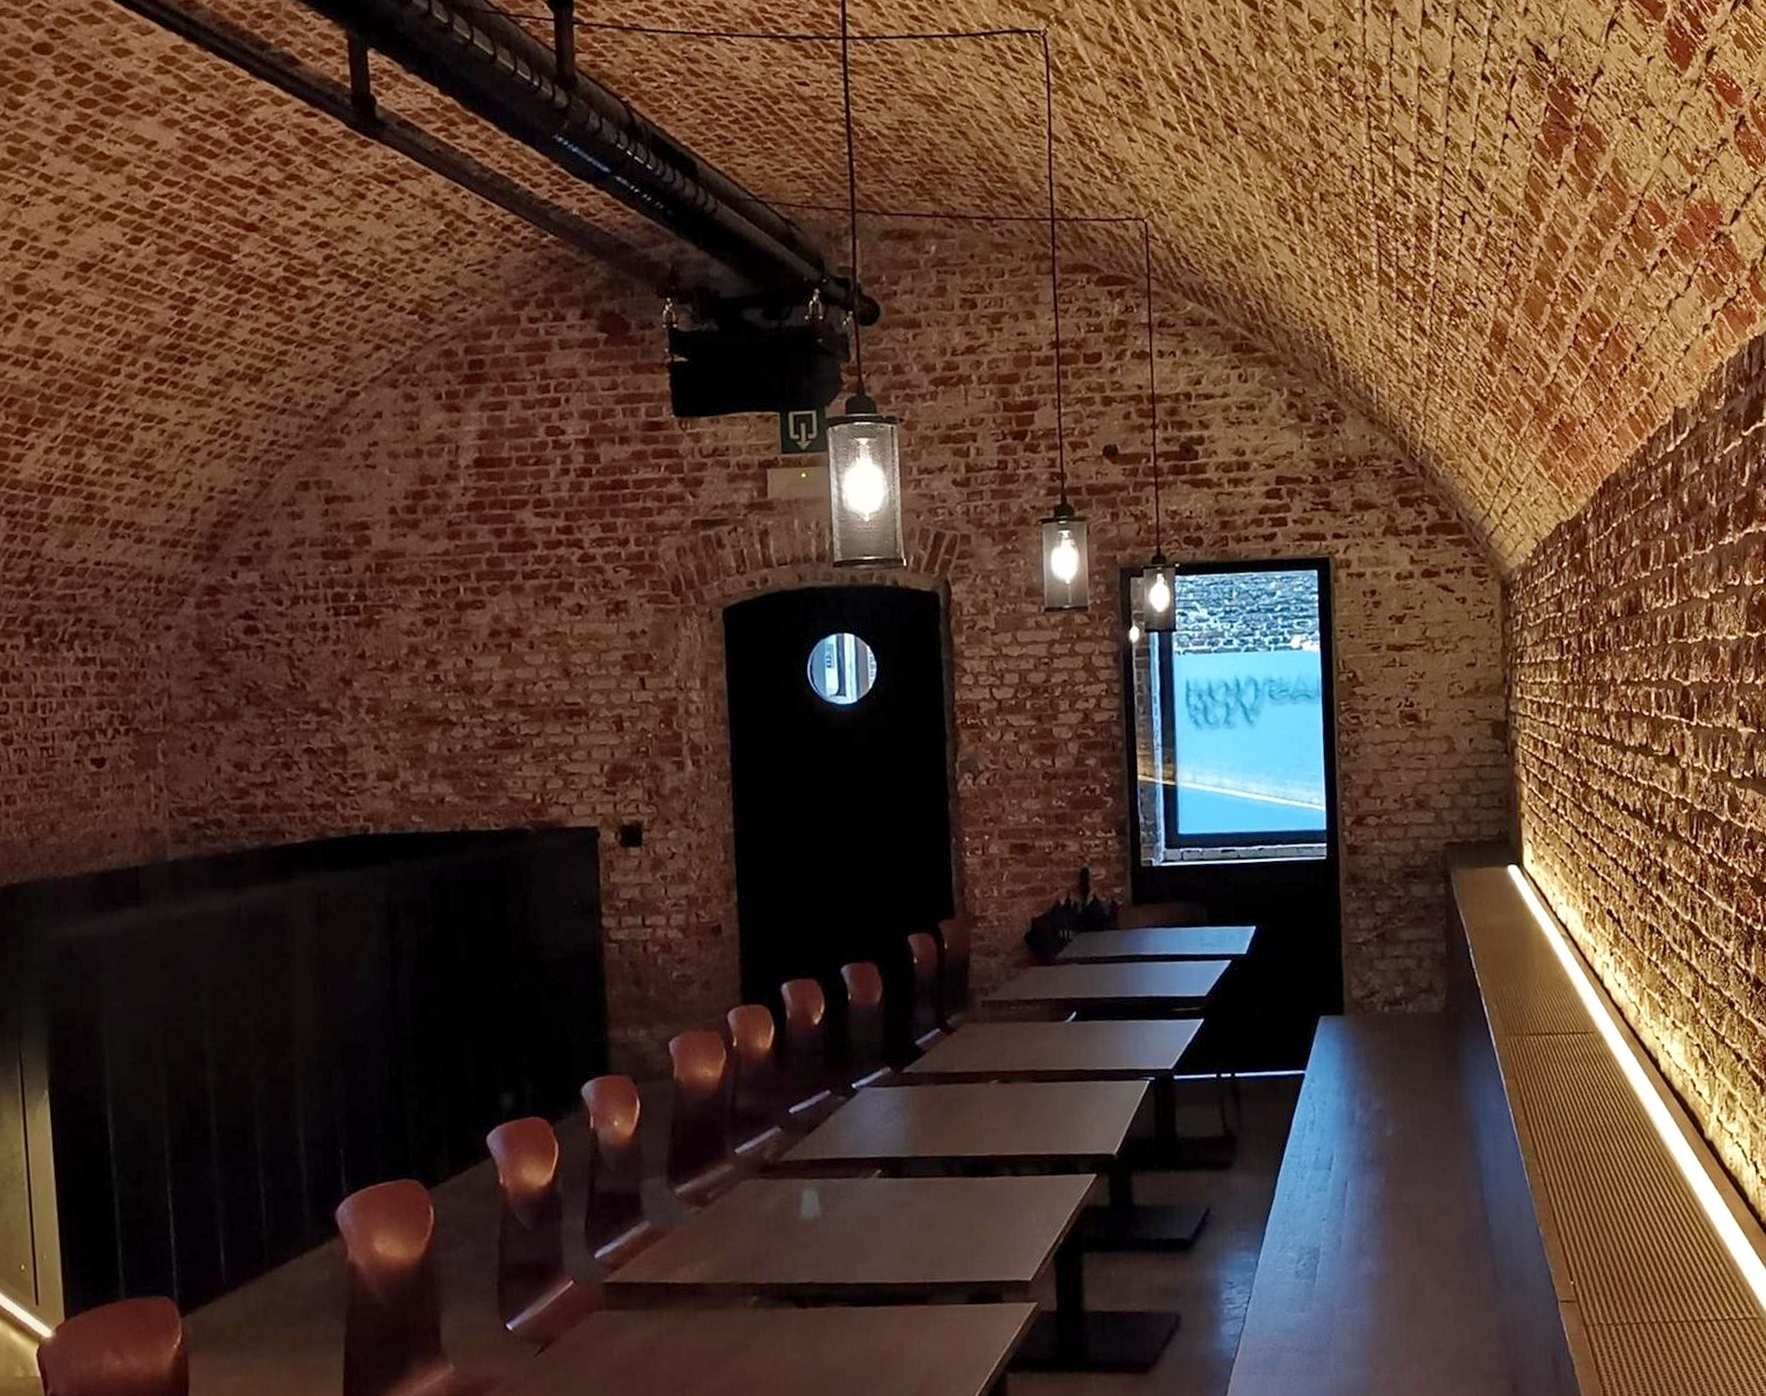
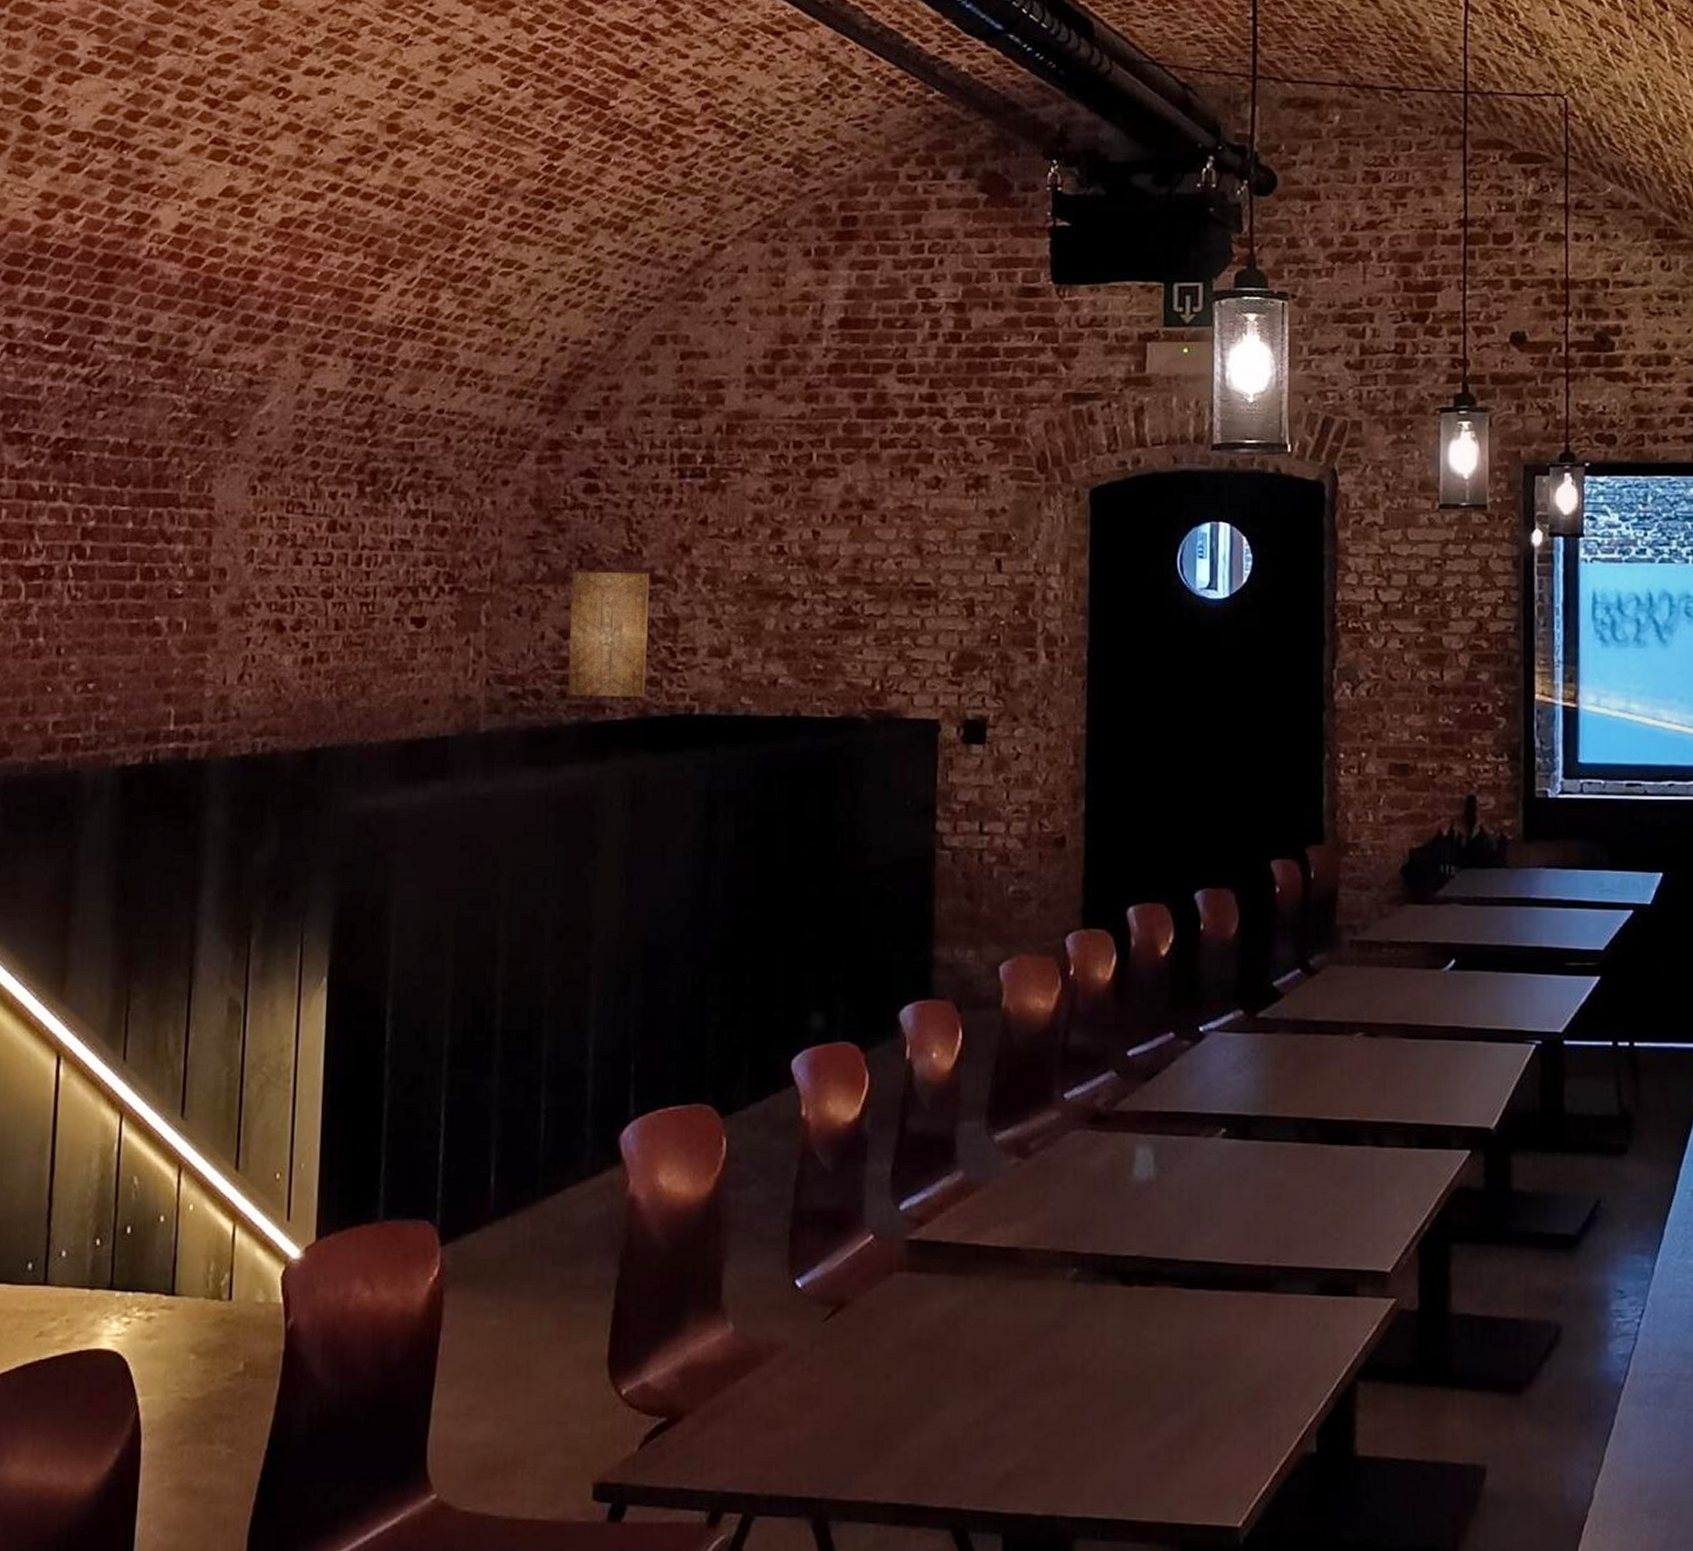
wall art: none [241,706,322,823] -> present [567,571,649,698]

